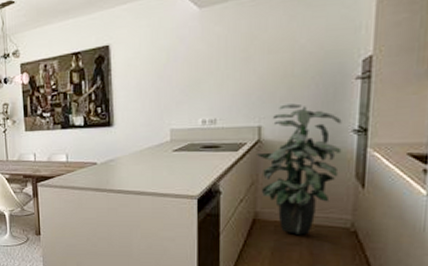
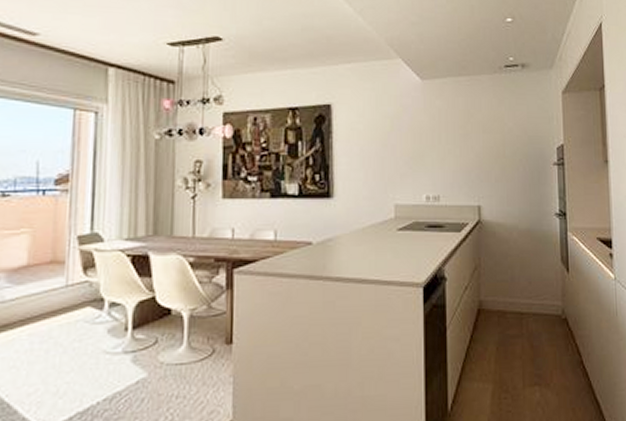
indoor plant: present [255,103,342,235] -> none [477,184,548,325]

